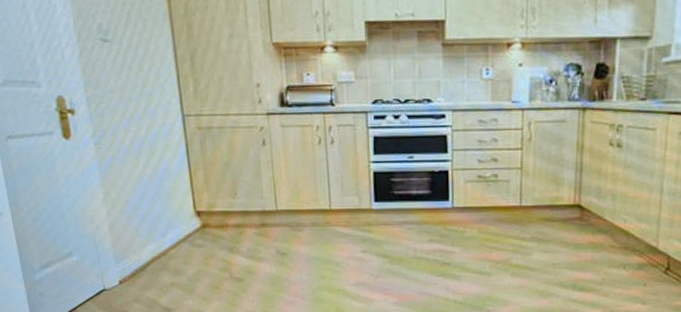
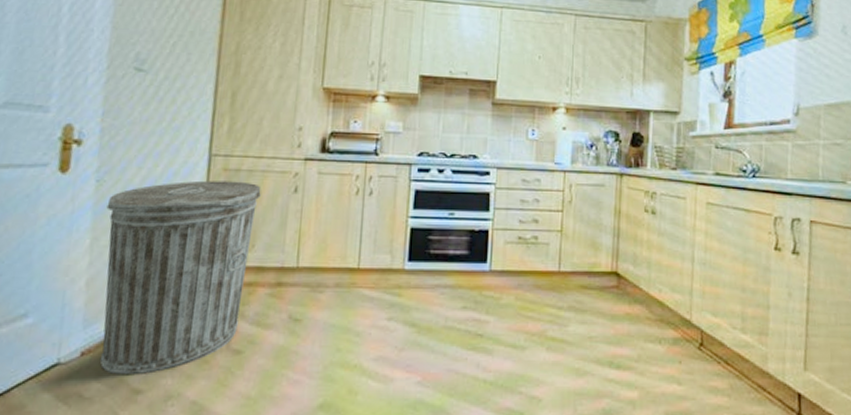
trash can: none [108,138,236,298] -> present [100,180,261,375]

